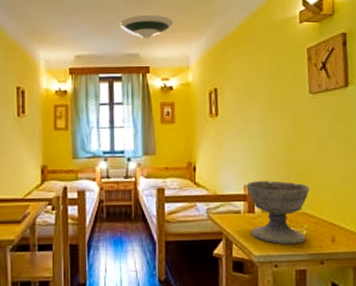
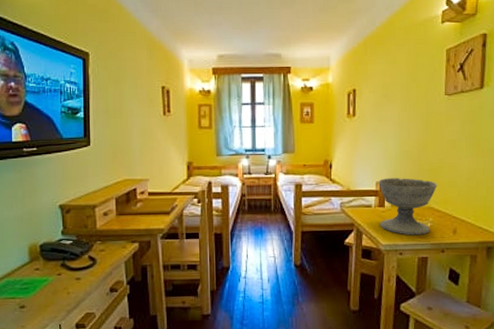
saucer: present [119,15,173,38] -> none [261,14,315,38]

